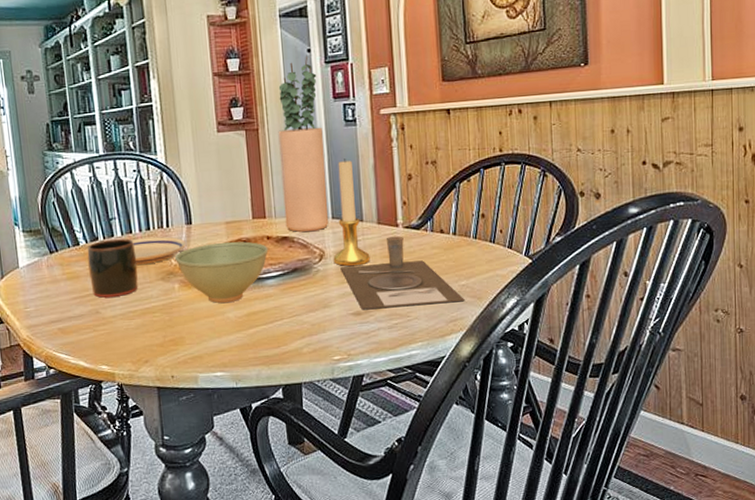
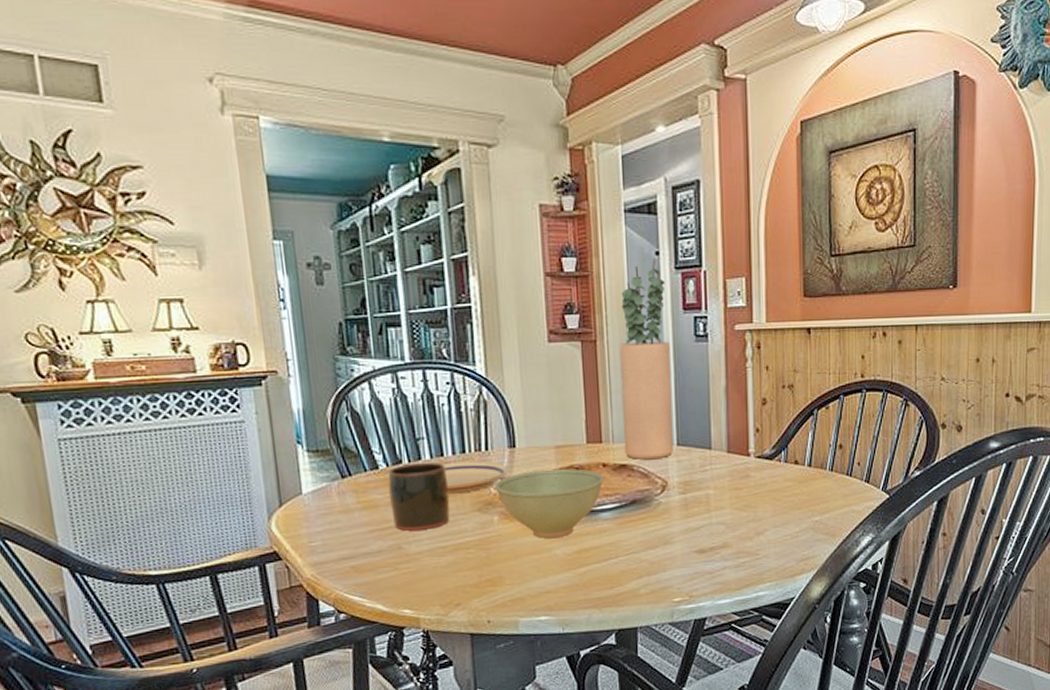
candle holder: present [333,158,370,267] -> none [677,378,718,499]
place setting: present [340,236,465,309] -> none [684,466,817,546]

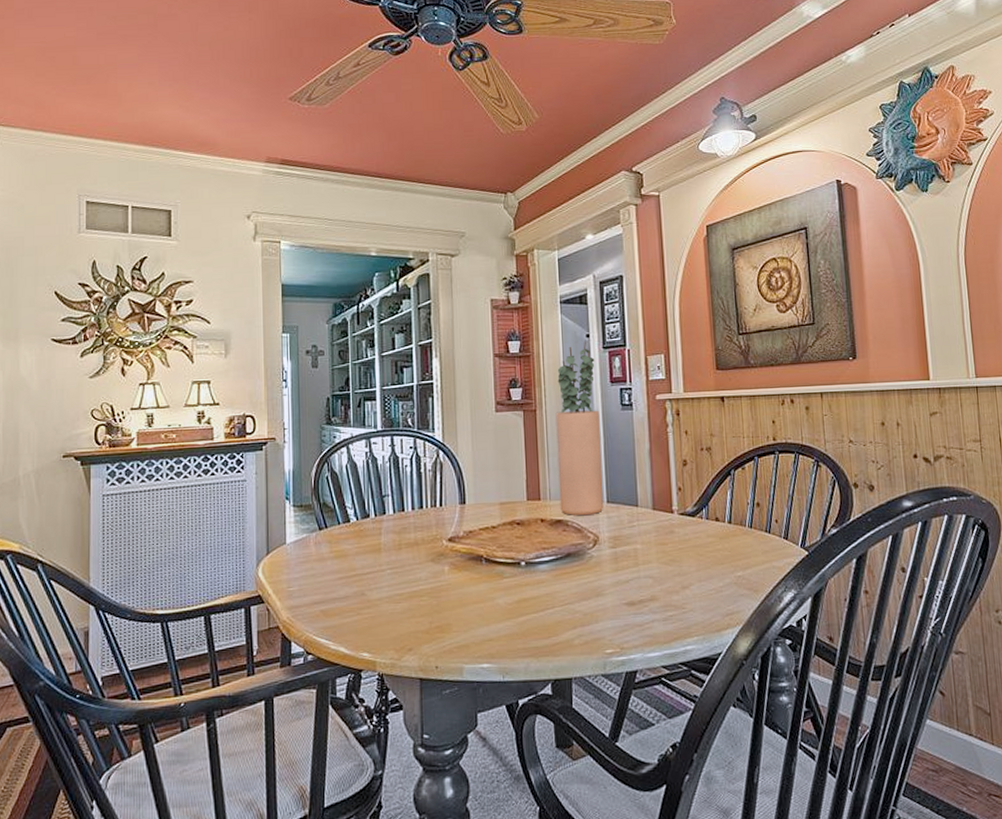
mug: present [388,462,450,531] -> none [357,517,408,579]
plate: present [442,461,509,494] -> none [403,516,459,546]
bowl: present [495,468,604,539] -> none [447,523,542,589]

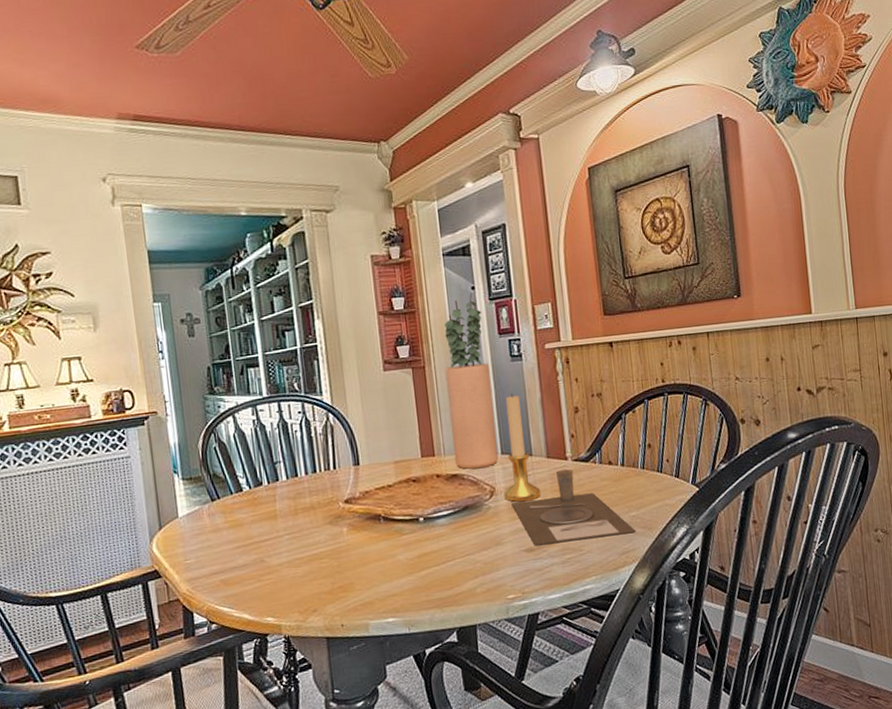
candle holder: none [607,442,645,553] -> present [504,393,541,502]
place setting: none [614,523,741,599] -> present [511,469,636,545]

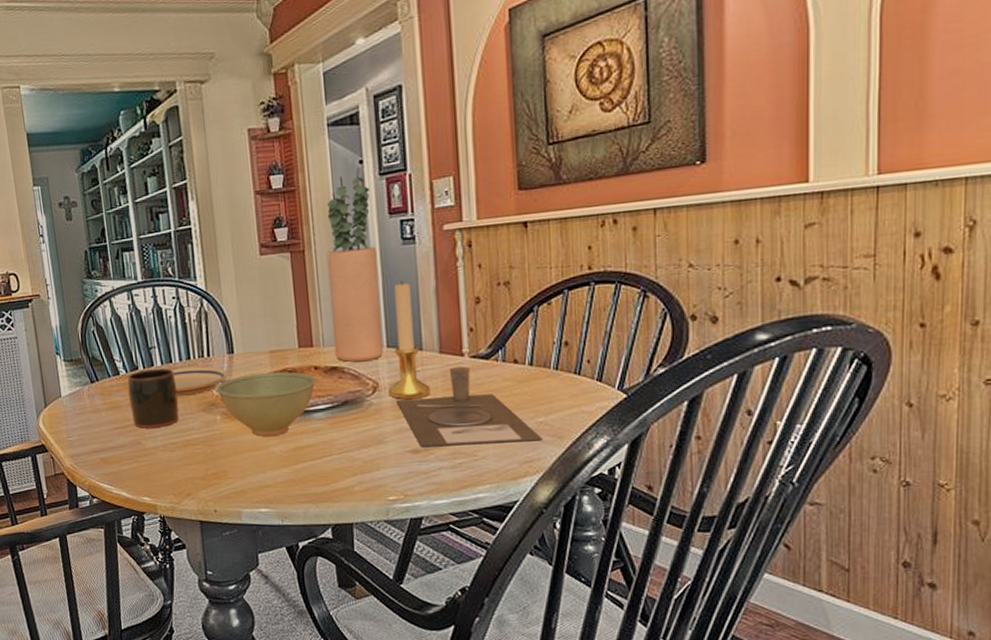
mug: none [250,482,305,546] -> present [127,368,179,428]
plate: none [297,479,355,510] -> present [171,366,229,396]
bowl: none [343,480,439,546] -> present [217,371,316,437]

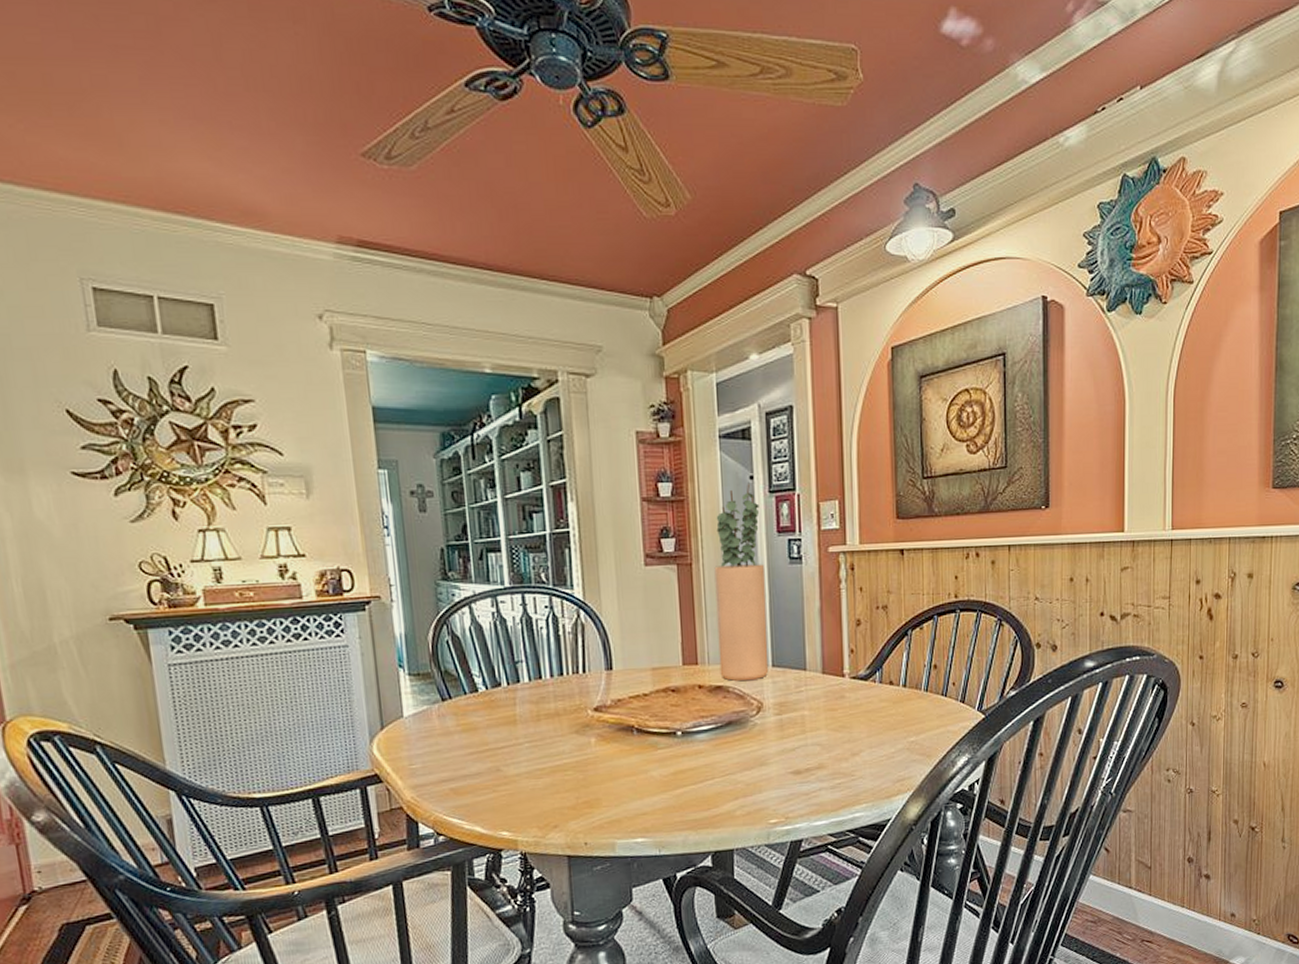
mug: present [127,368,179,428] -> none [487,685,548,753]
plate: present [171,366,229,396] -> none [540,683,606,717]
bowl: present [217,371,316,437] -> none [592,690,700,761]
candle holder: present [388,281,431,400] -> none [772,600,813,720]
place setting: present [396,366,542,446] -> none [780,687,913,767]

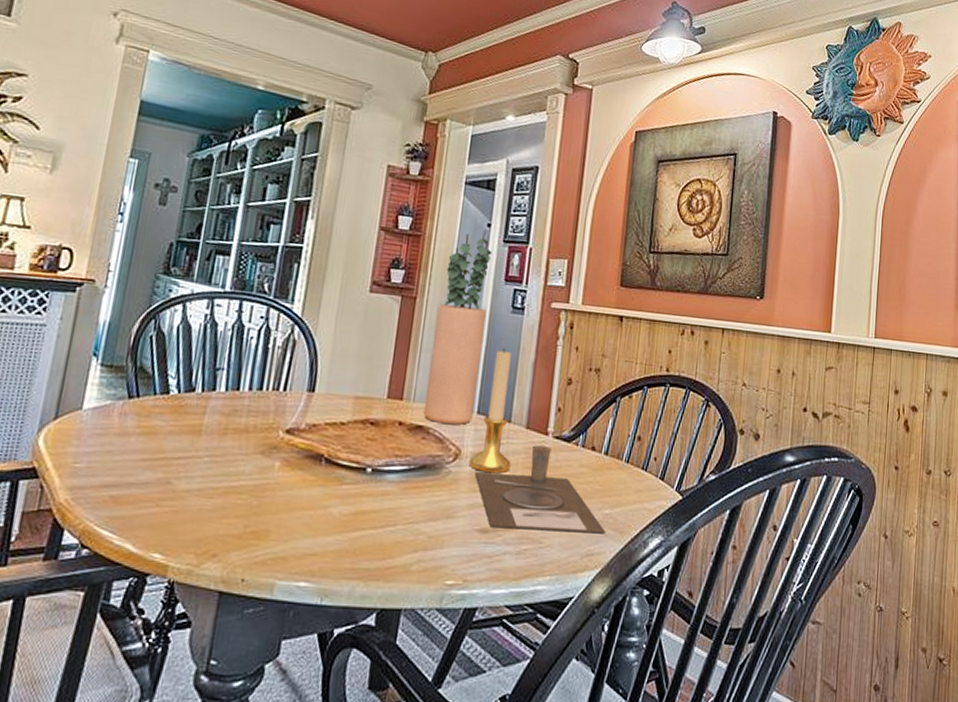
candle holder: none [772,600,813,720] -> present [469,348,511,474]
place setting: none [780,687,913,767] -> present [475,445,605,533]

